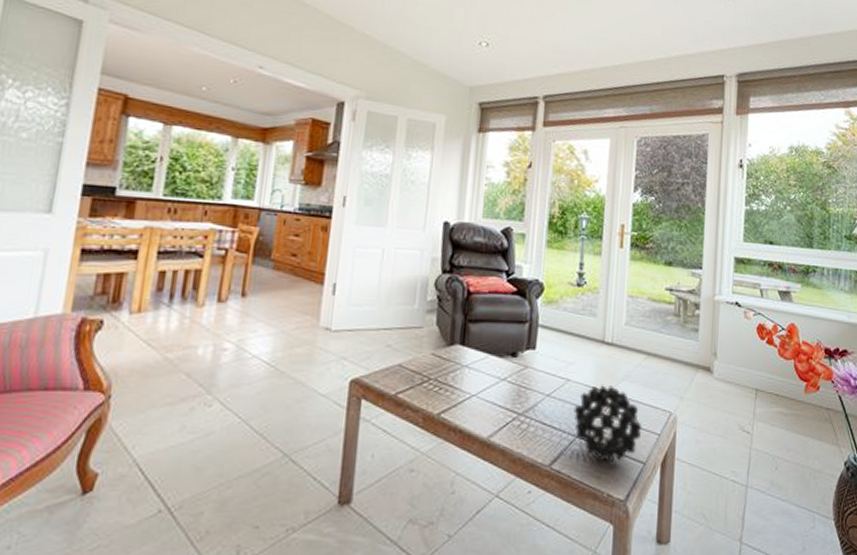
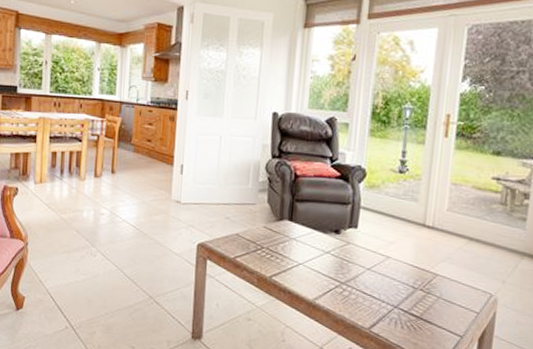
decorative ball: present [573,385,642,463] -> none [393,264,461,333]

